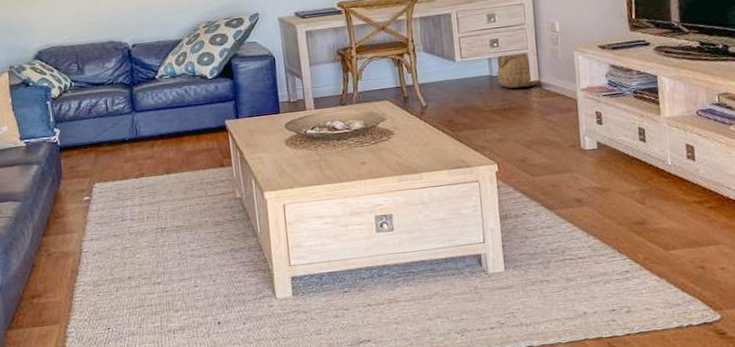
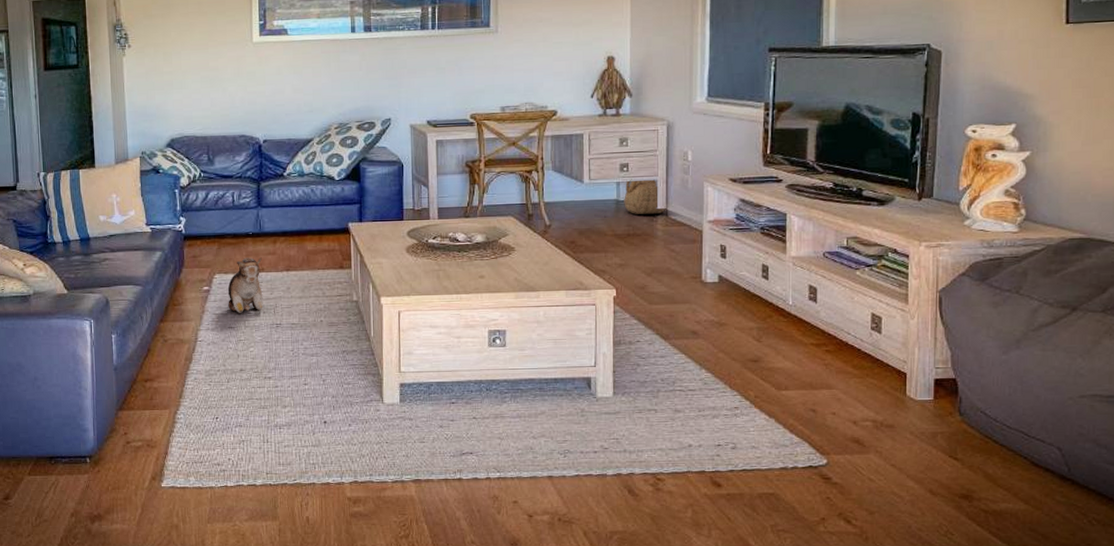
plush toy: none [108,162,147,220] -> present [227,257,263,313]

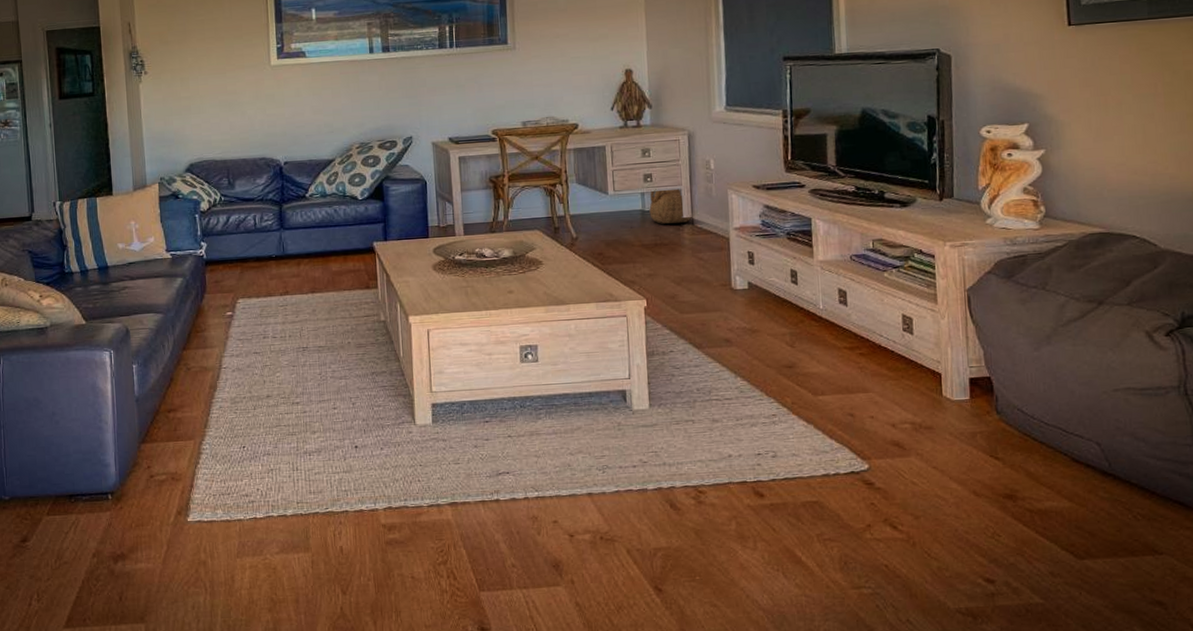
plush toy: present [227,257,263,313] -> none [251,280,289,338]

